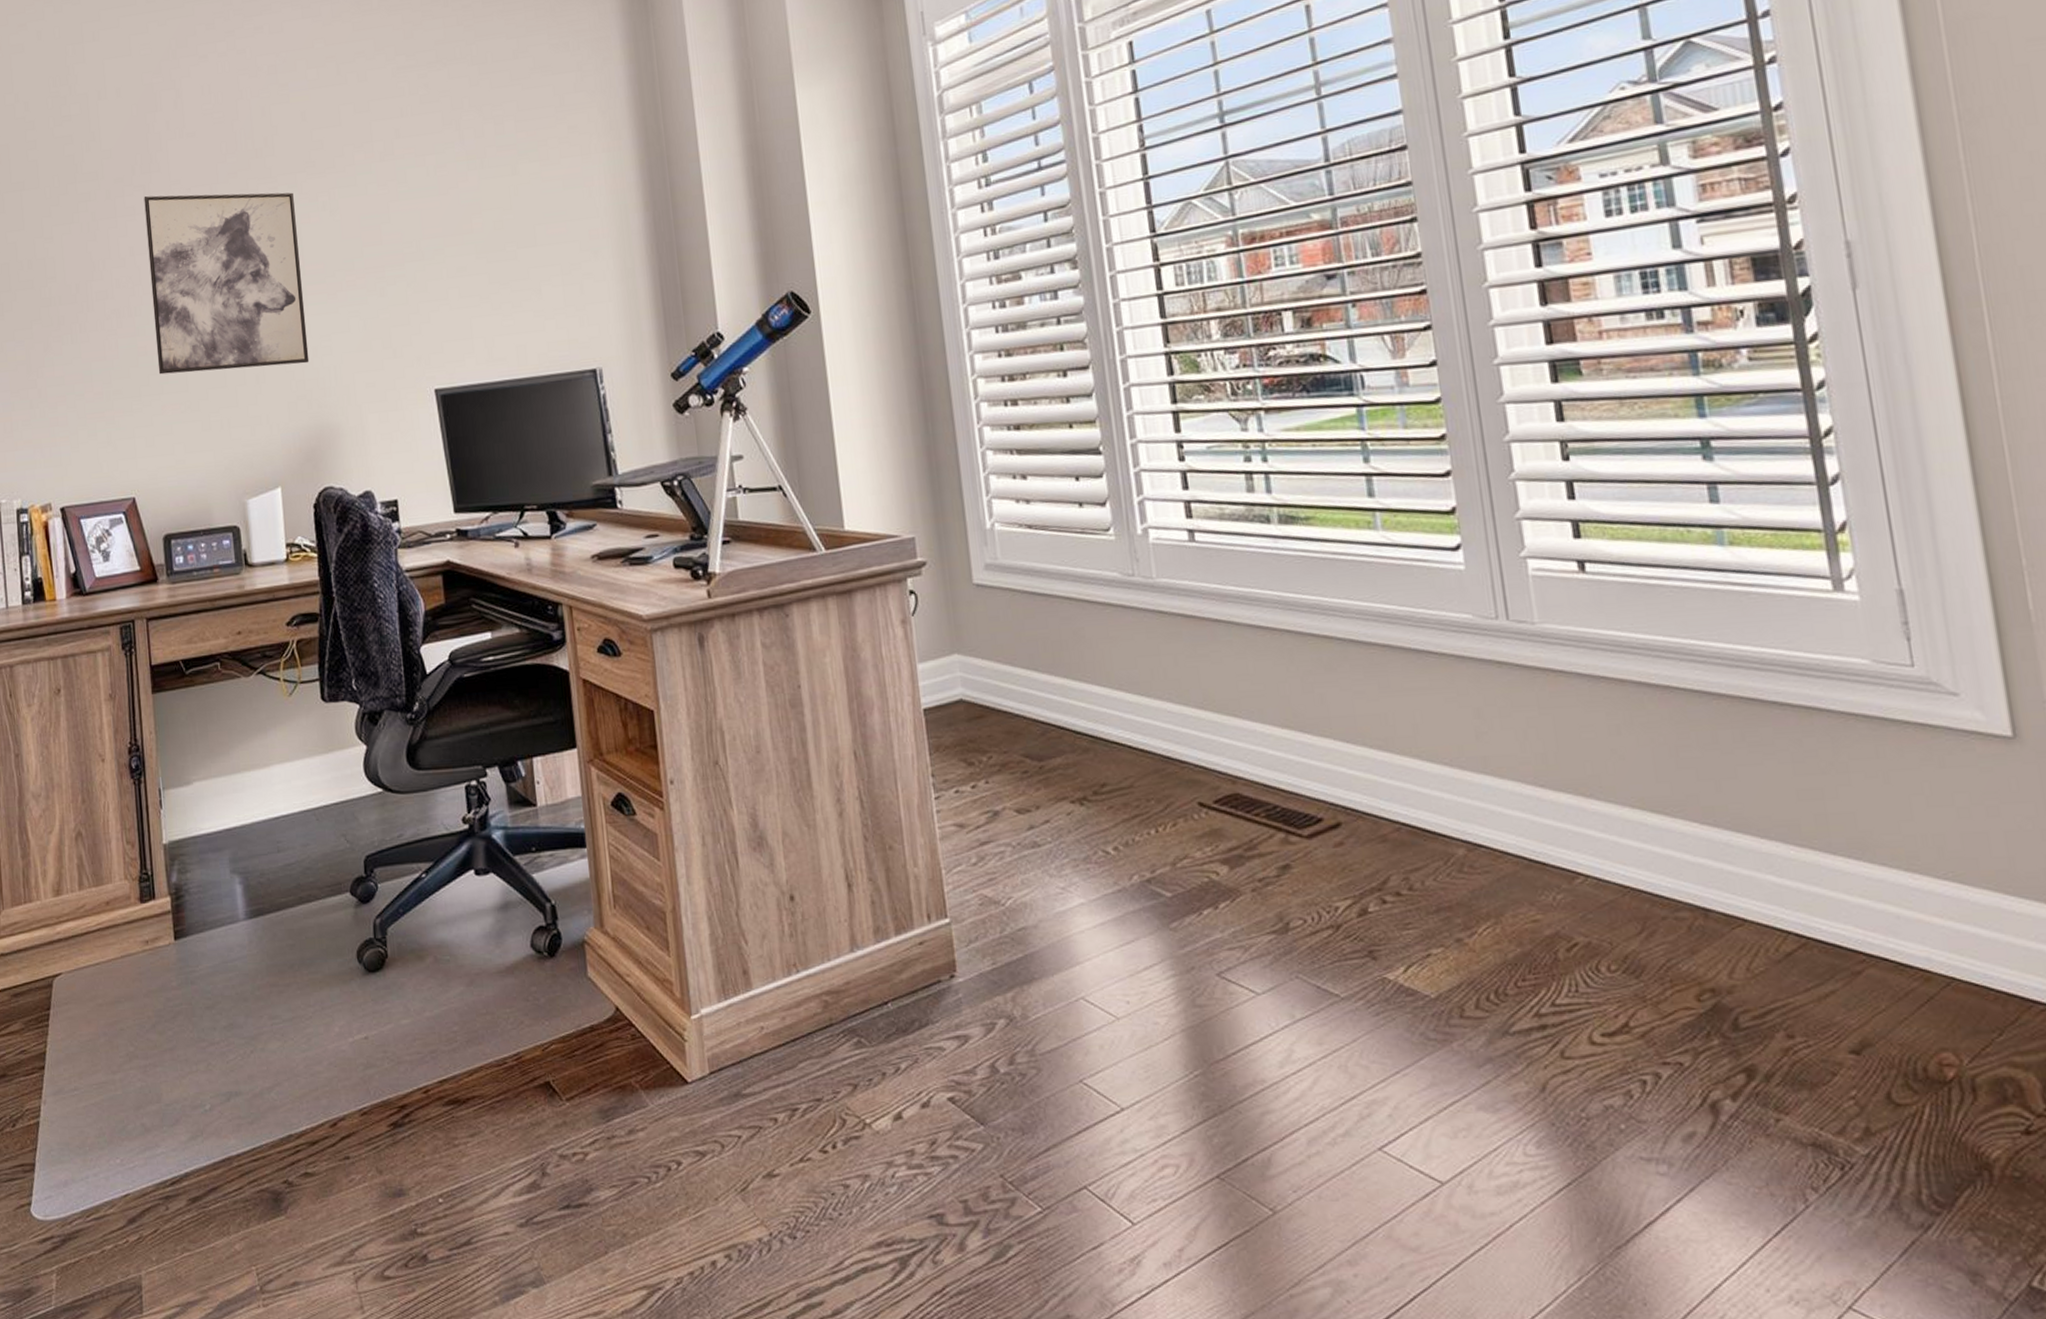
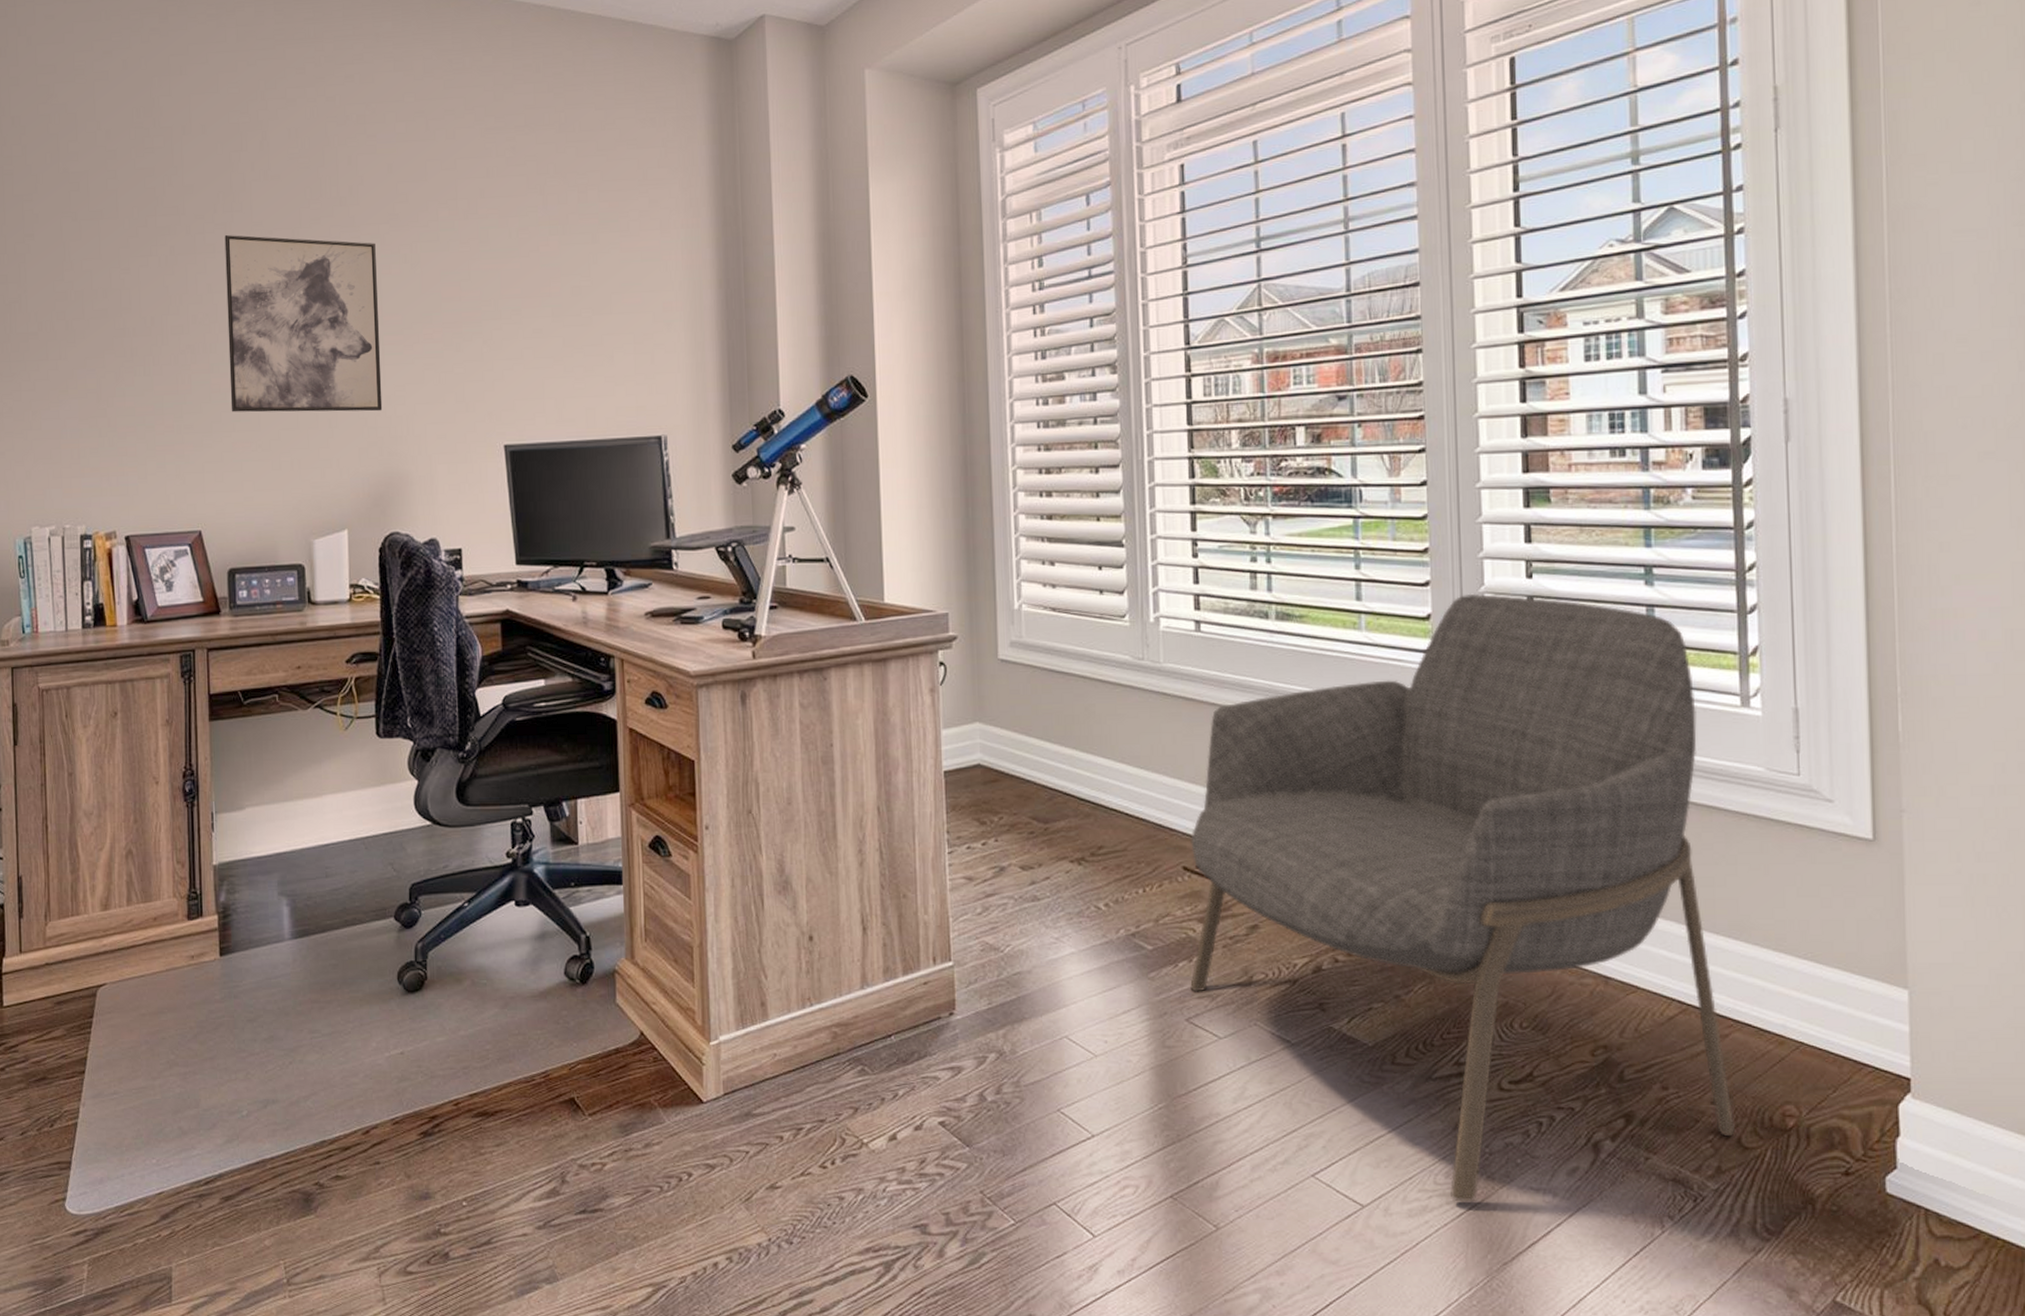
armchair: none [1204,480,1882,1176] -> present [1189,593,1735,1202]

